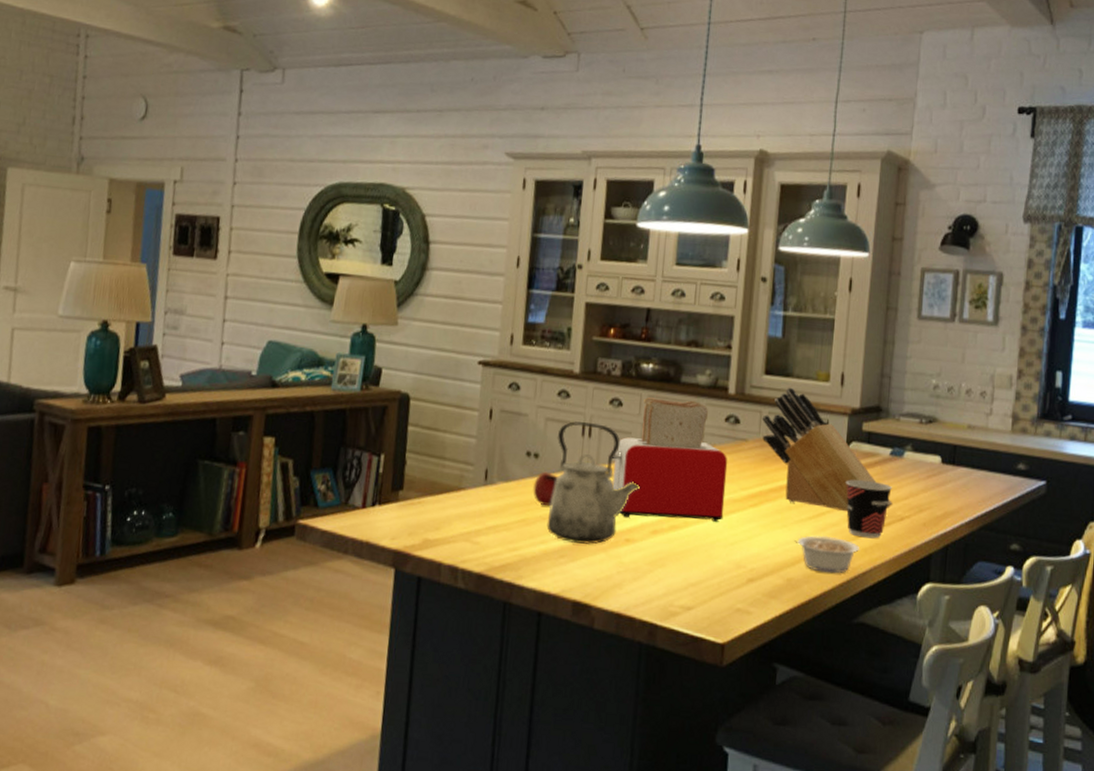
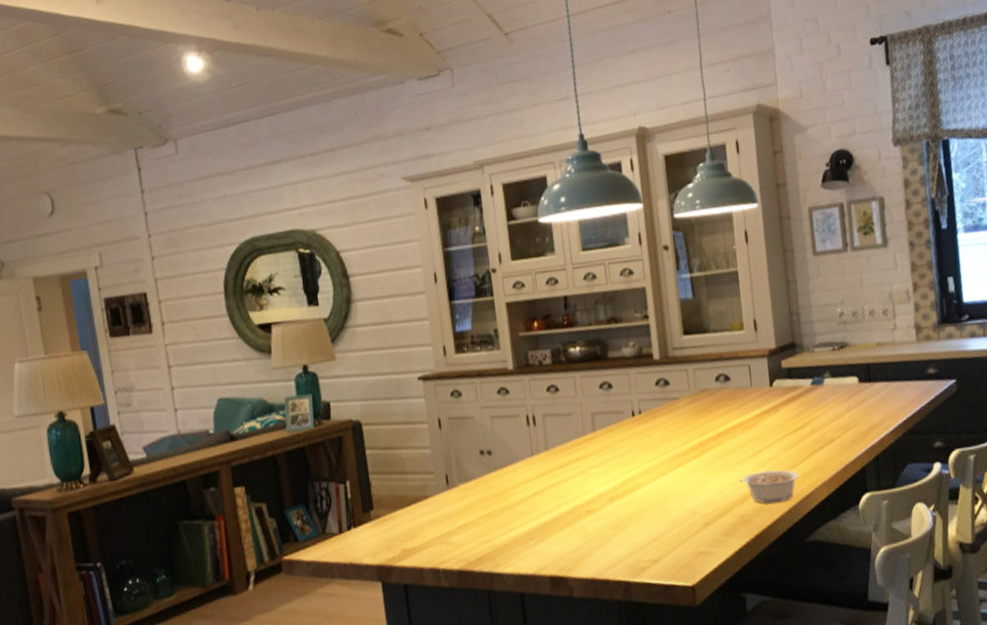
fruit: present [533,471,558,507] -> none [492,465,514,497]
kettle: present [546,421,641,544] -> none [505,411,591,525]
toaster: present [612,397,728,522] -> none [559,372,671,491]
knife block: present [762,387,893,512] -> none [688,342,823,447]
cup: present [846,479,892,539] -> none [776,411,819,465]

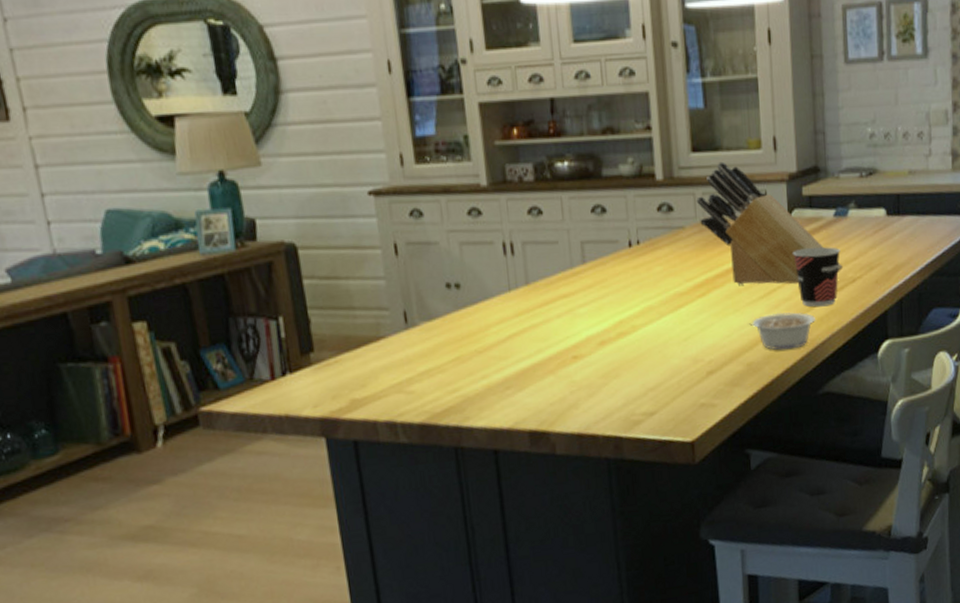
knife block: none [688,342,823,447] -> present [696,161,844,285]
cup: none [776,411,819,465] -> present [793,247,840,307]

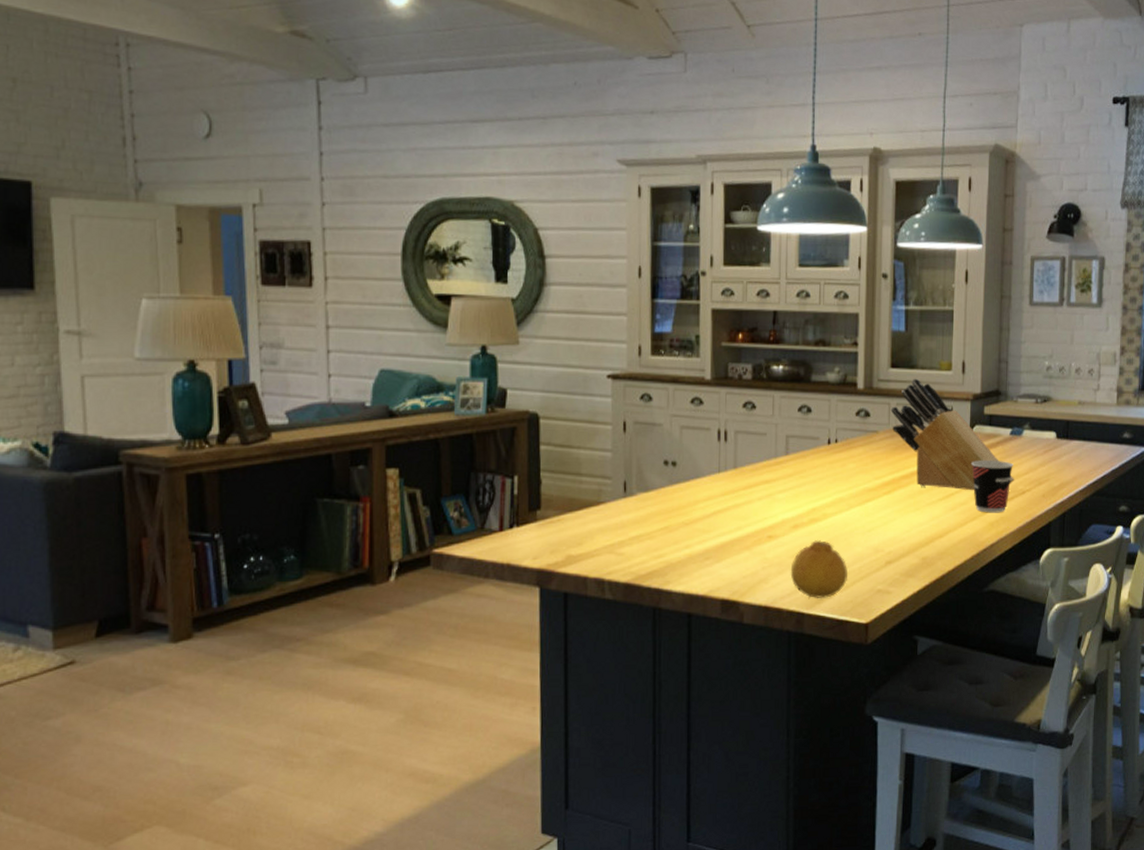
fruit: none [601,354,666,420] -> present [790,539,847,598]
legume: present [749,312,815,350] -> none [927,514,986,549]

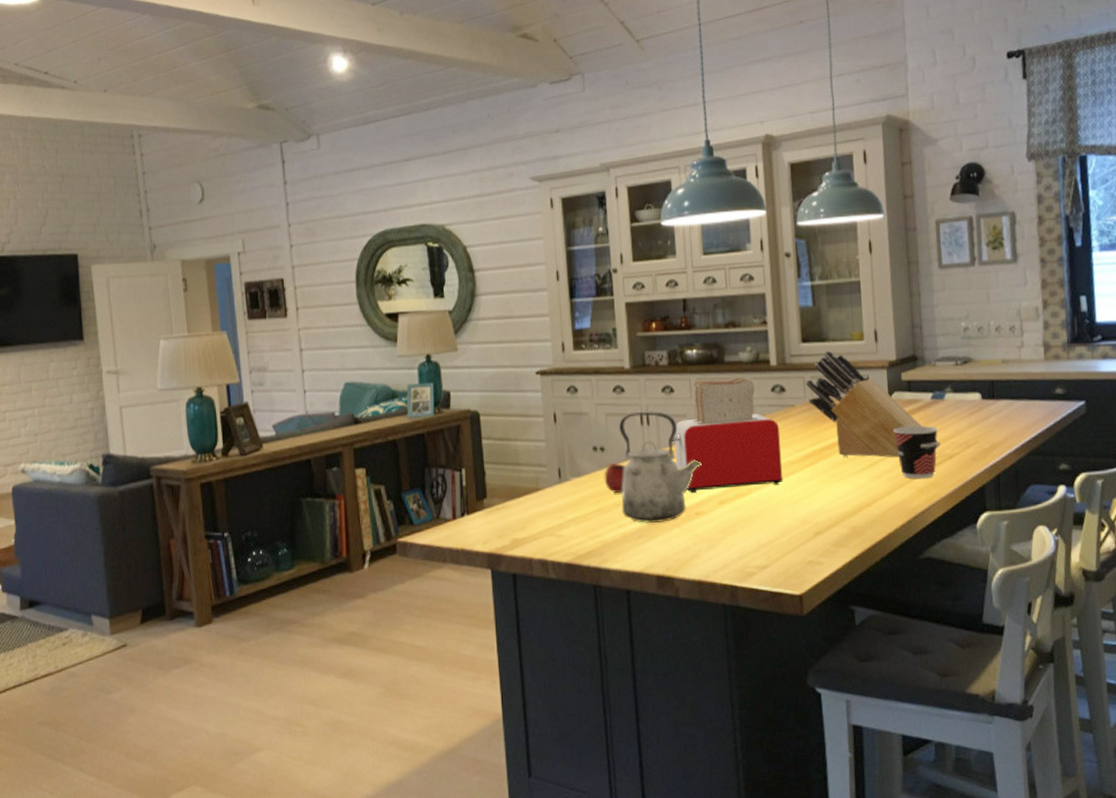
fruit: none [673,478,697,512] -> present [604,462,625,494]
kettle: none [690,426,779,544] -> present [618,411,703,523]
toaster: none [749,398,861,515] -> present [672,377,784,493]
fruit: present [790,539,847,598] -> none [720,513,777,572]

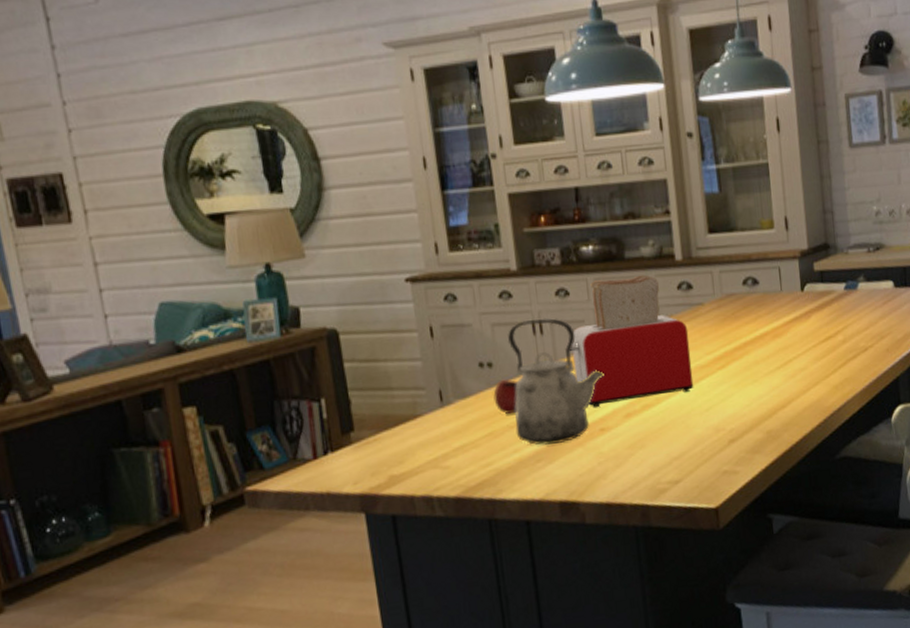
knife block: present [805,350,942,458] -> none [713,241,856,357]
cup: present [893,425,938,479] -> none [807,318,852,376]

